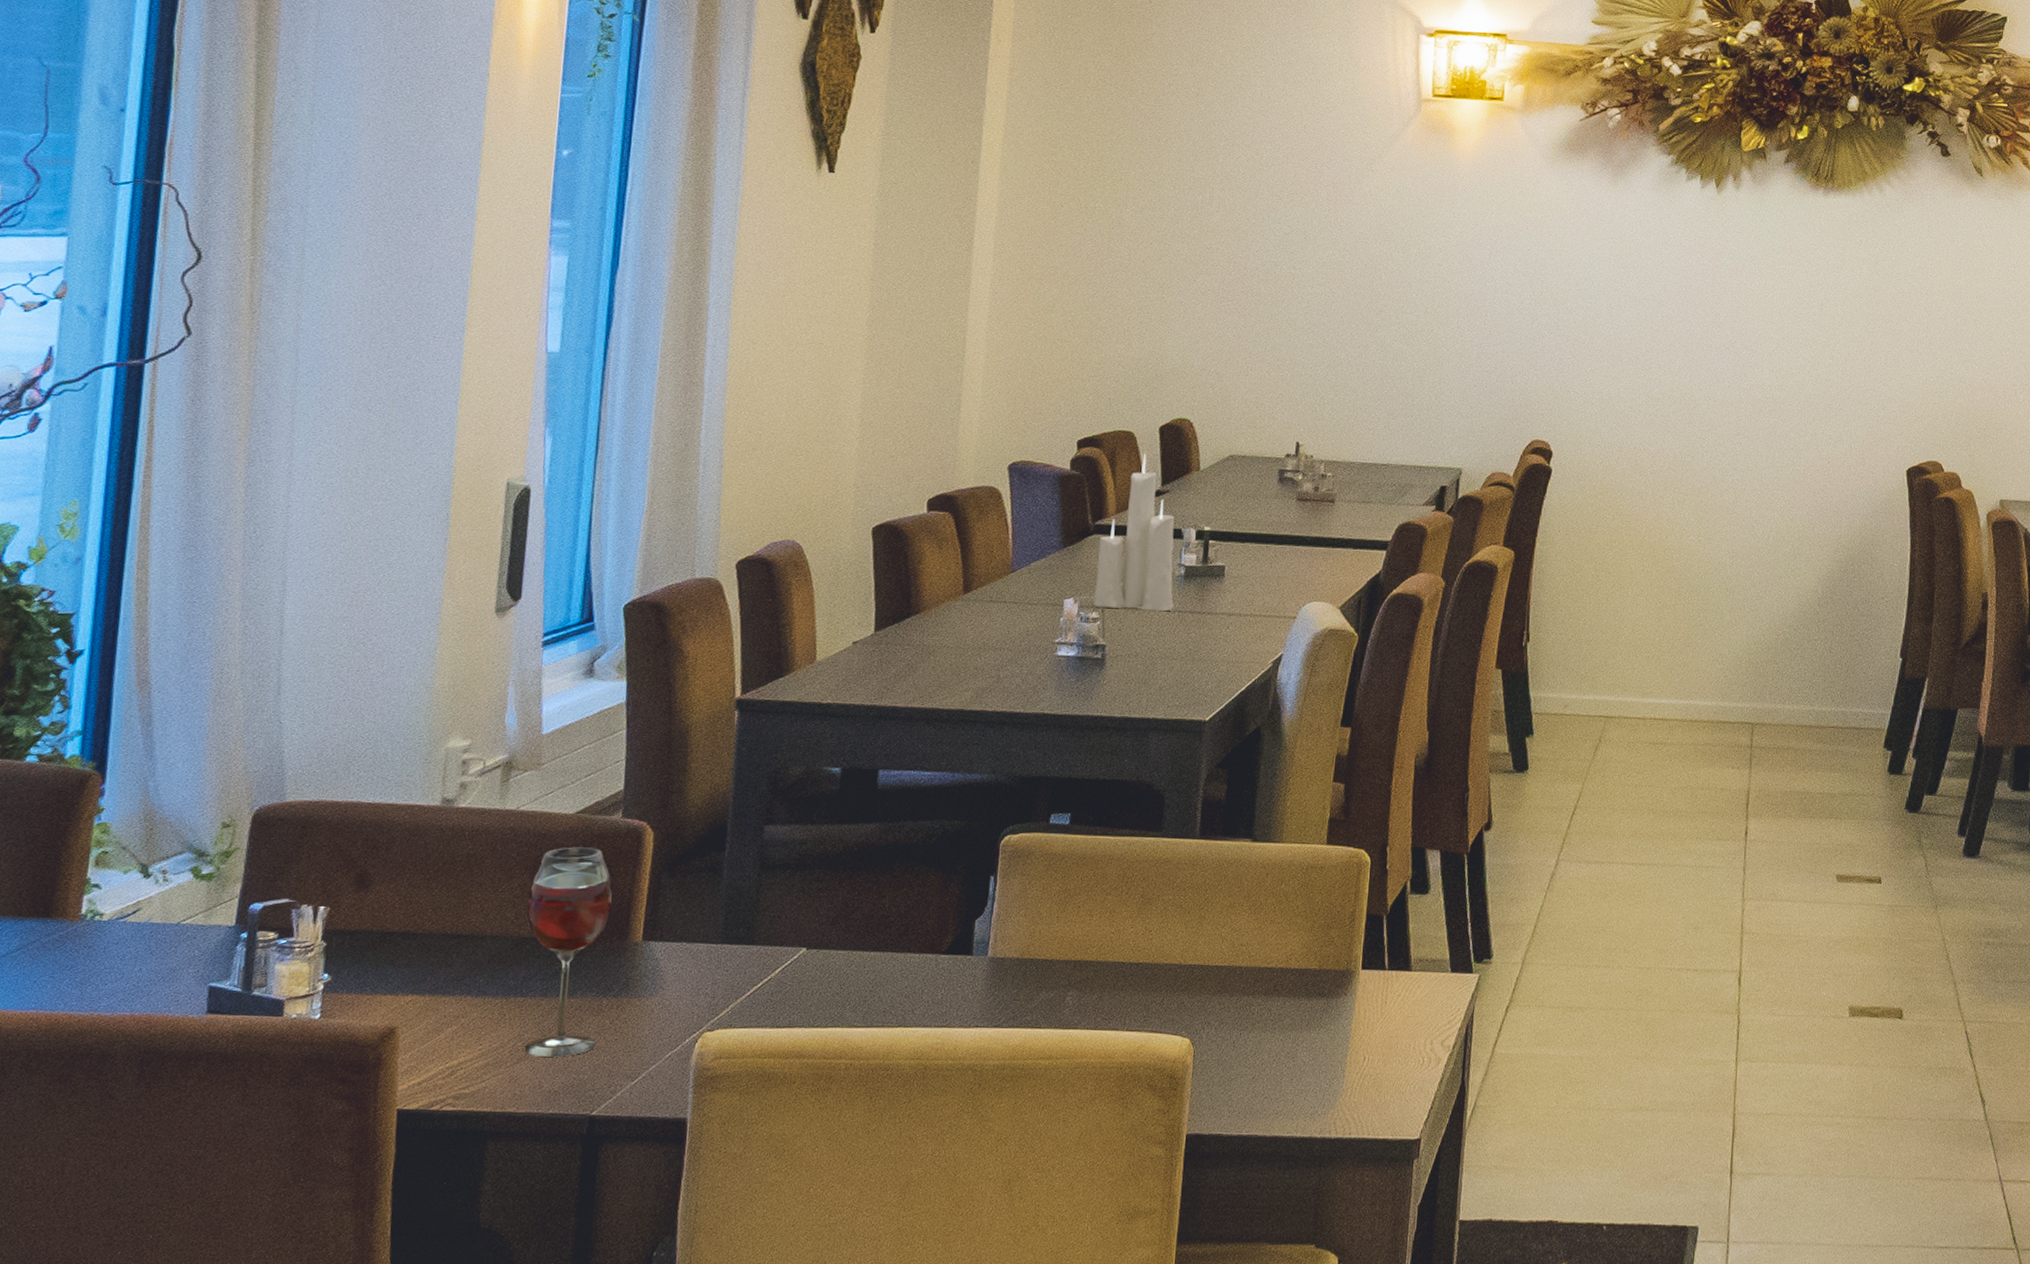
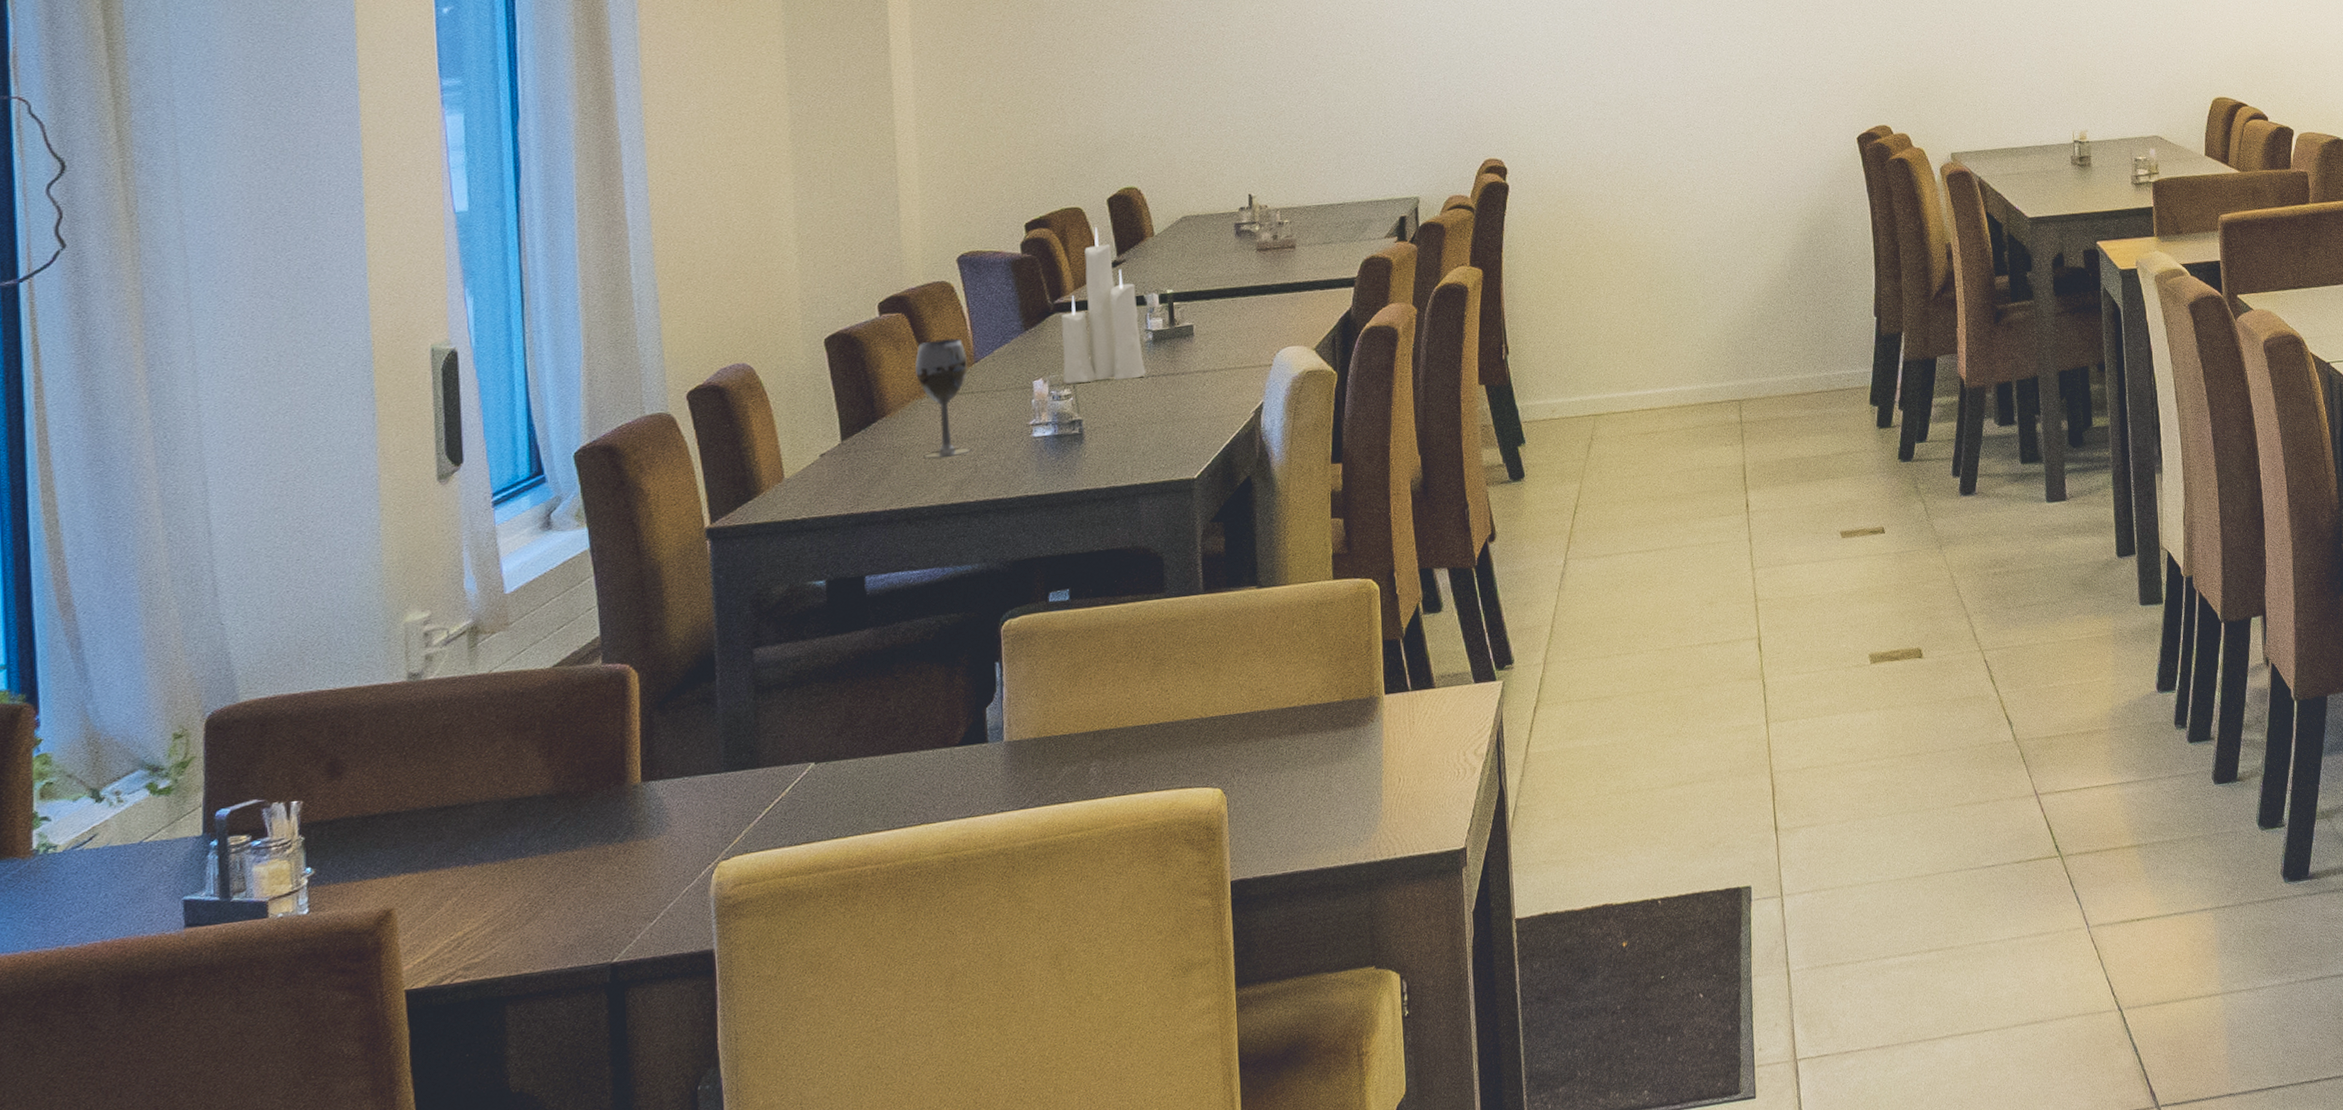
wineglass: present [524,847,613,1057] -> none [514,698,607,914]
wine glass: none [950,544,1005,664] -> present [915,338,971,460]

